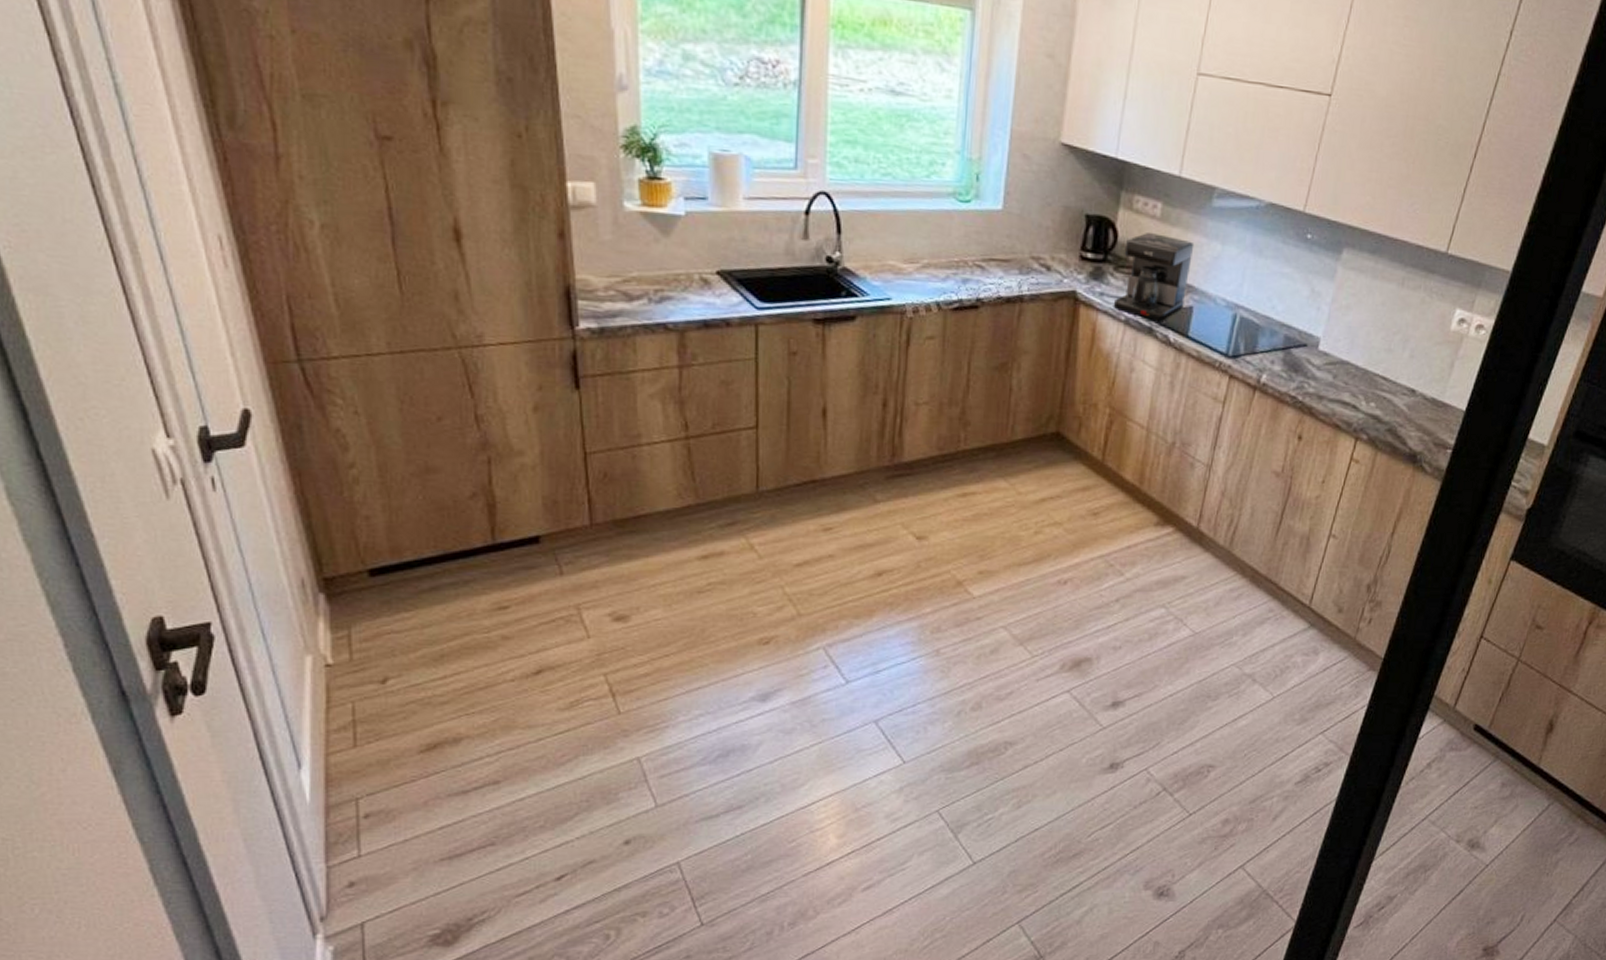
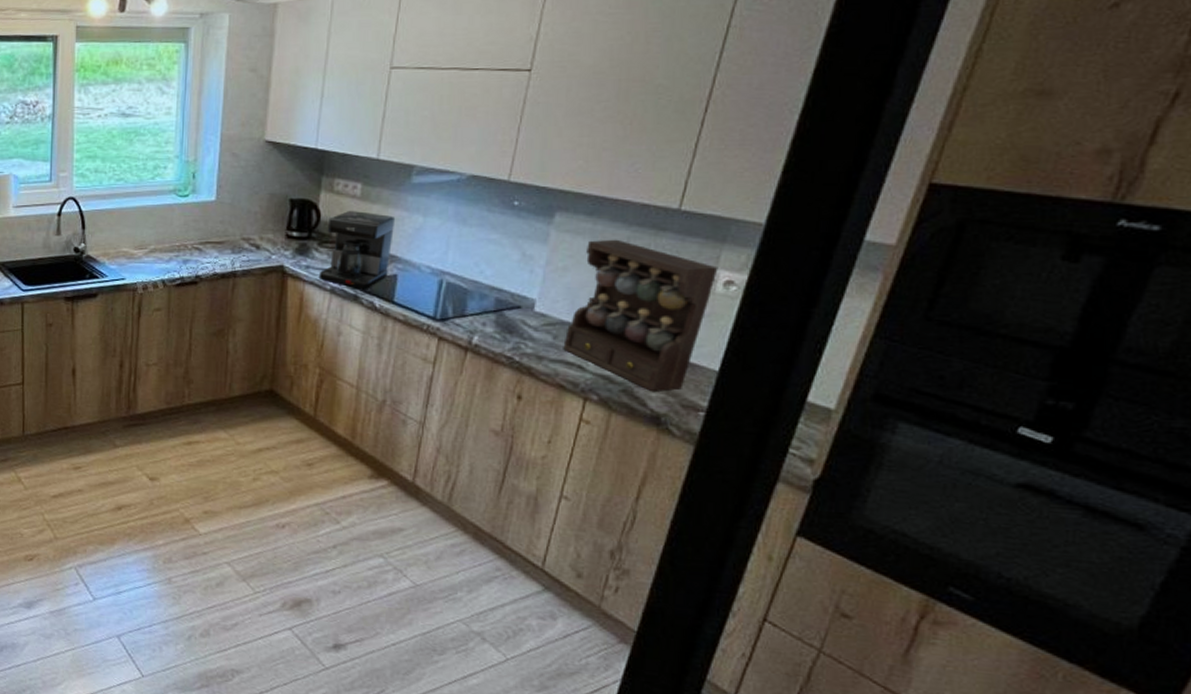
spice rack: none [1341,279,1473,431] -> present [563,239,719,392]

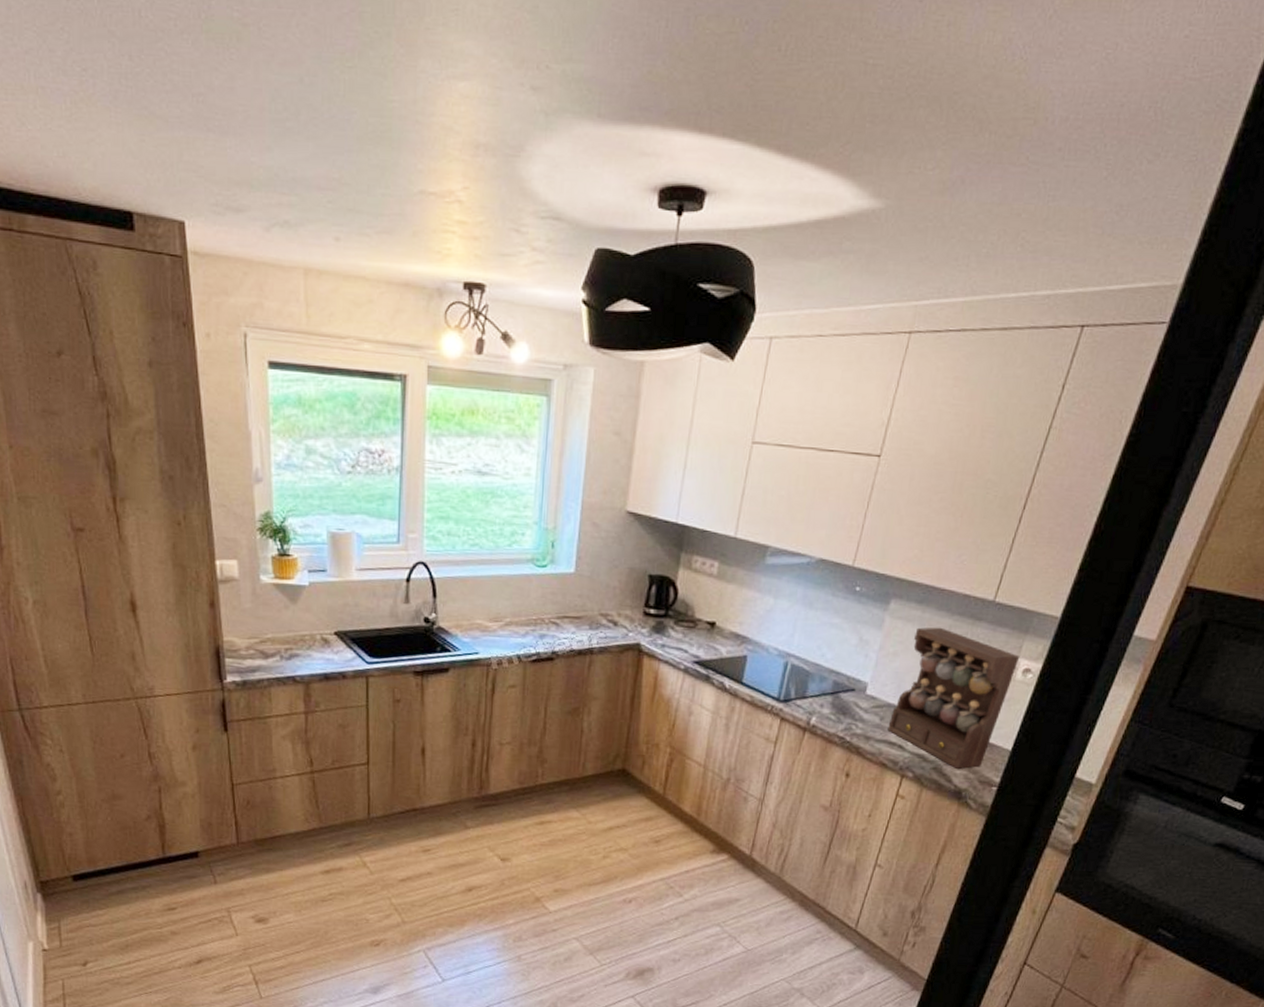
coffee maker: present [318,211,396,289] -> none [673,590,749,669]

